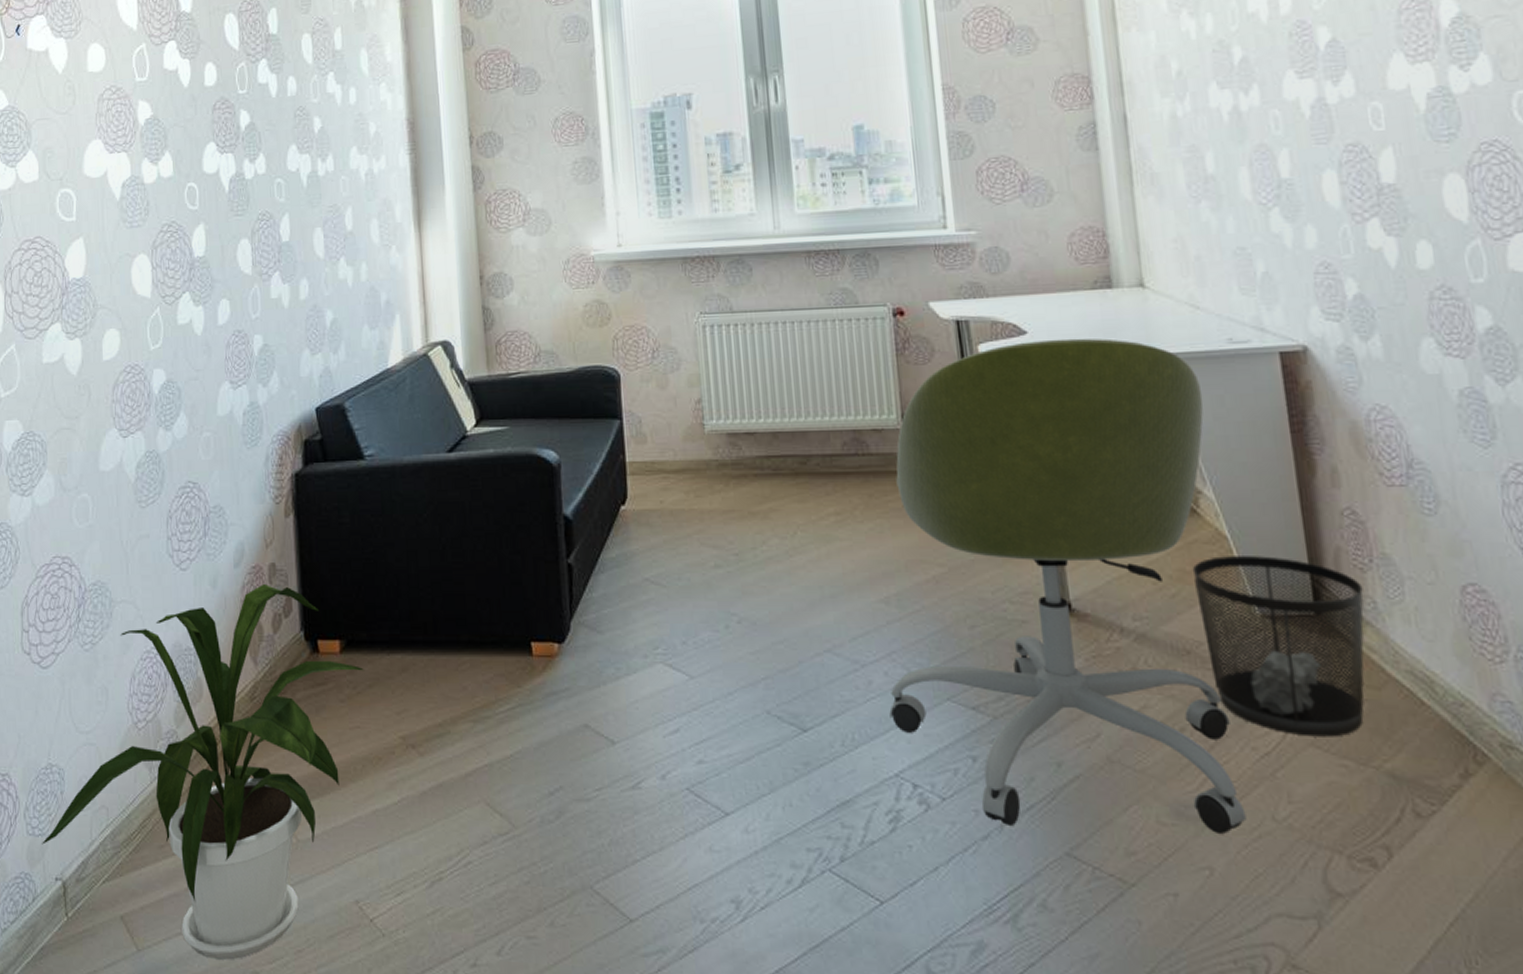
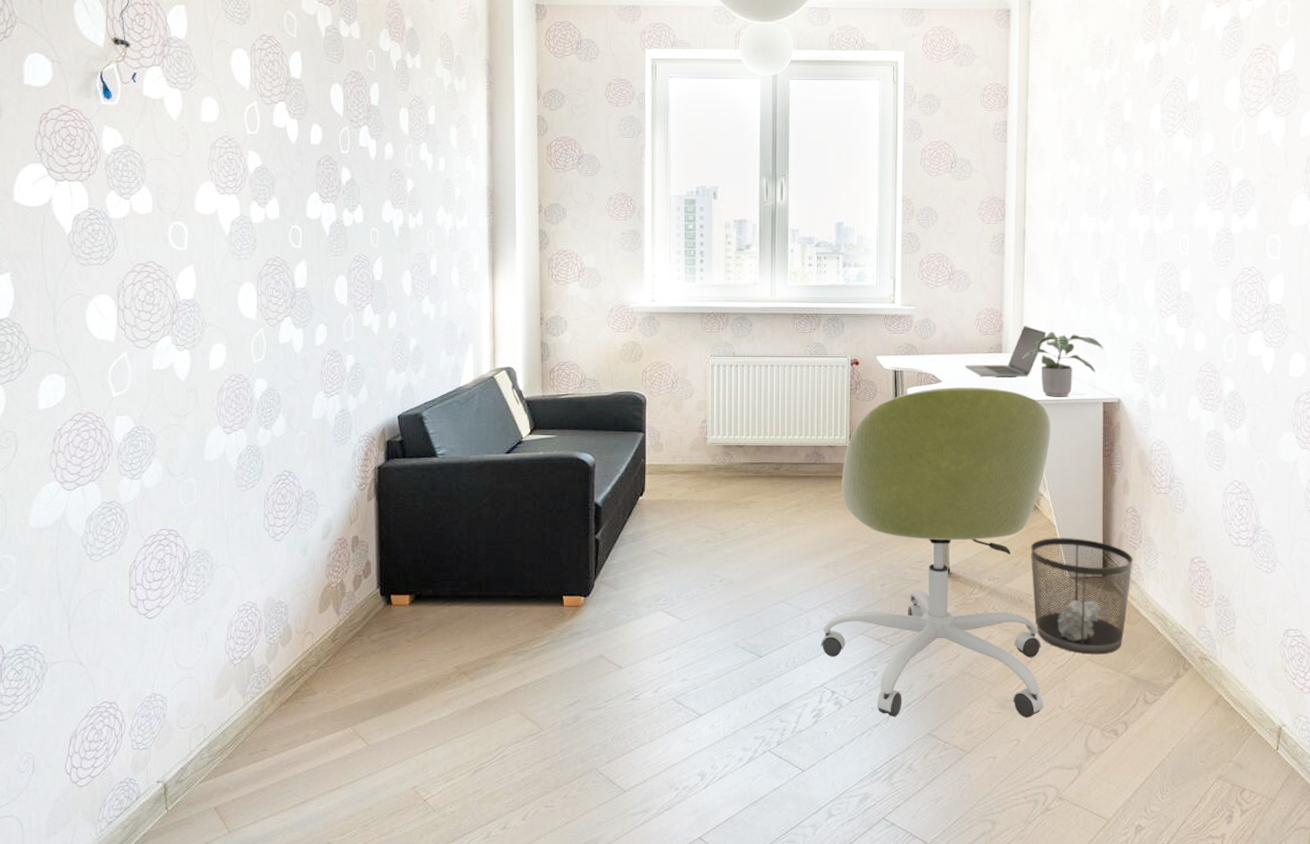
house plant: present [42,583,364,960] -> none [145,552,428,835]
laptop: none [1058,248,1178,325] -> present [964,326,1047,378]
potted plant: none [1142,254,1271,348] -> present [1021,332,1104,397]

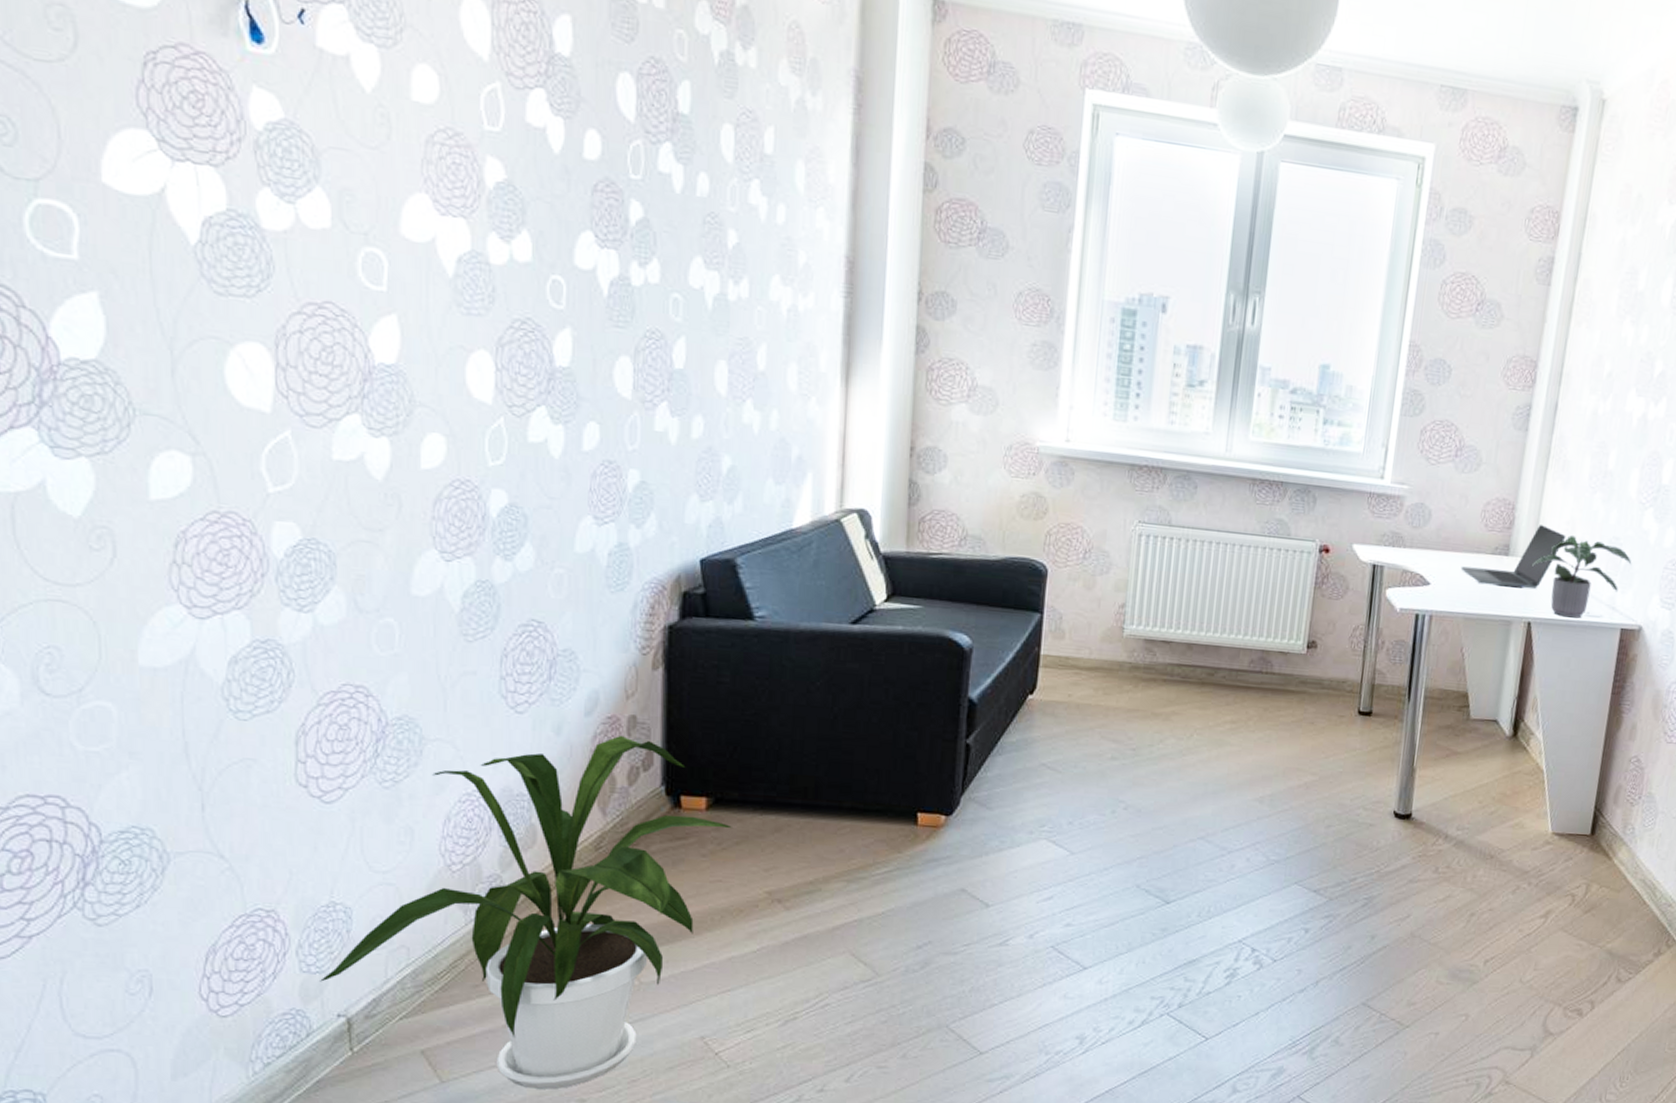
house plant: none [145,552,428,835] -> present [320,735,732,1090]
office chair: present [821,387,1051,717] -> none [1244,592,1556,991]
waste bin: present [1030,538,1133,655] -> none [1505,785,1629,924]

